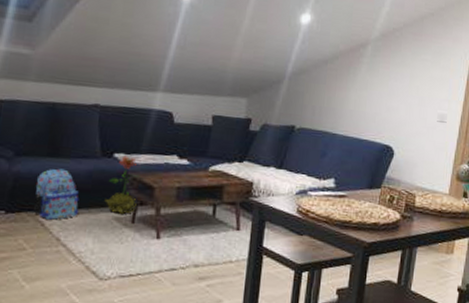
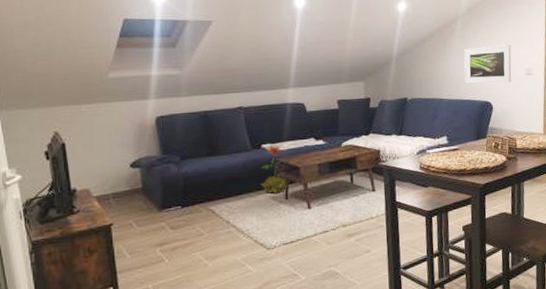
backpack: present [33,168,79,220] -> none [202,164,240,207]
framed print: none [365,80,426,128] -> present [464,45,512,84]

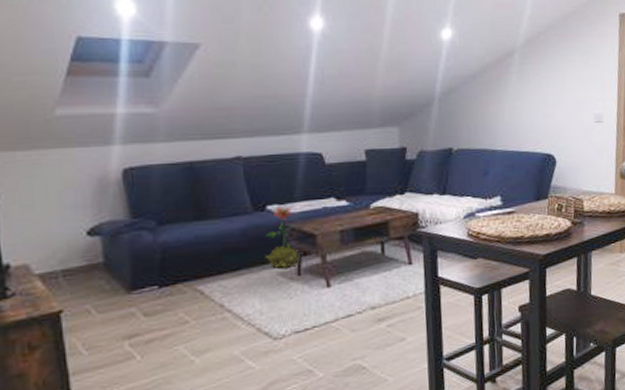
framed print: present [464,45,512,84] -> none [522,85,579,132]

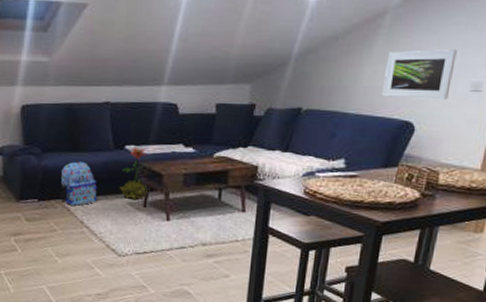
backpack: none [186,231,238,287] -> present [60,161,97,206]
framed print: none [522,85,579,132] -> present [381,49,457,100]

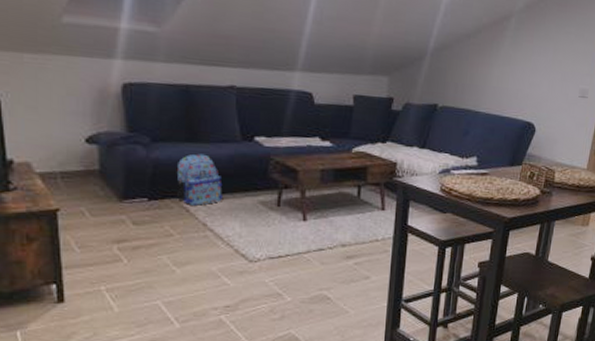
decorative plant: present [119,147,147,199] -> none [248,139,281,197]
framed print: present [381,49,457,100] -> none [508,54,569,104]

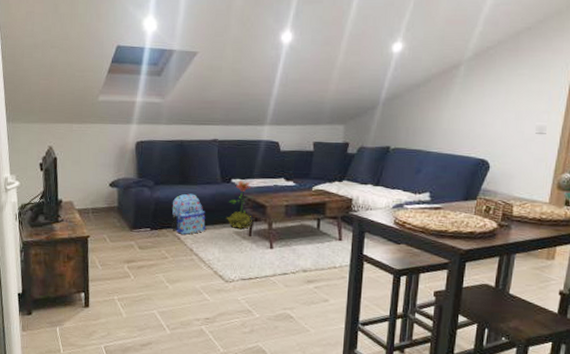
decorative plant: none [248,139,281,197] -> present [226,181,252,228]

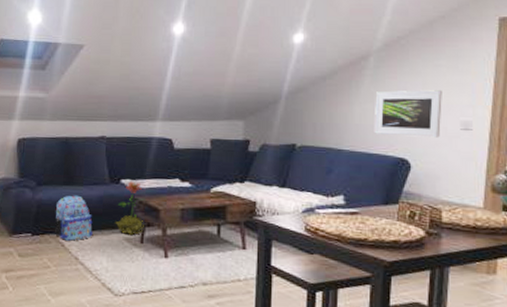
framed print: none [459,97,523,141] -> present [374,90,442,138]

